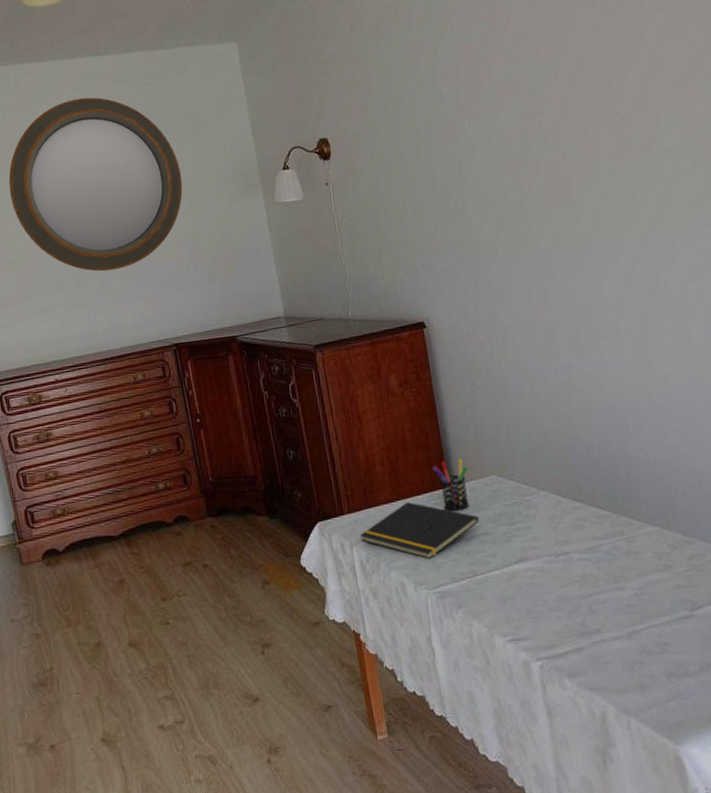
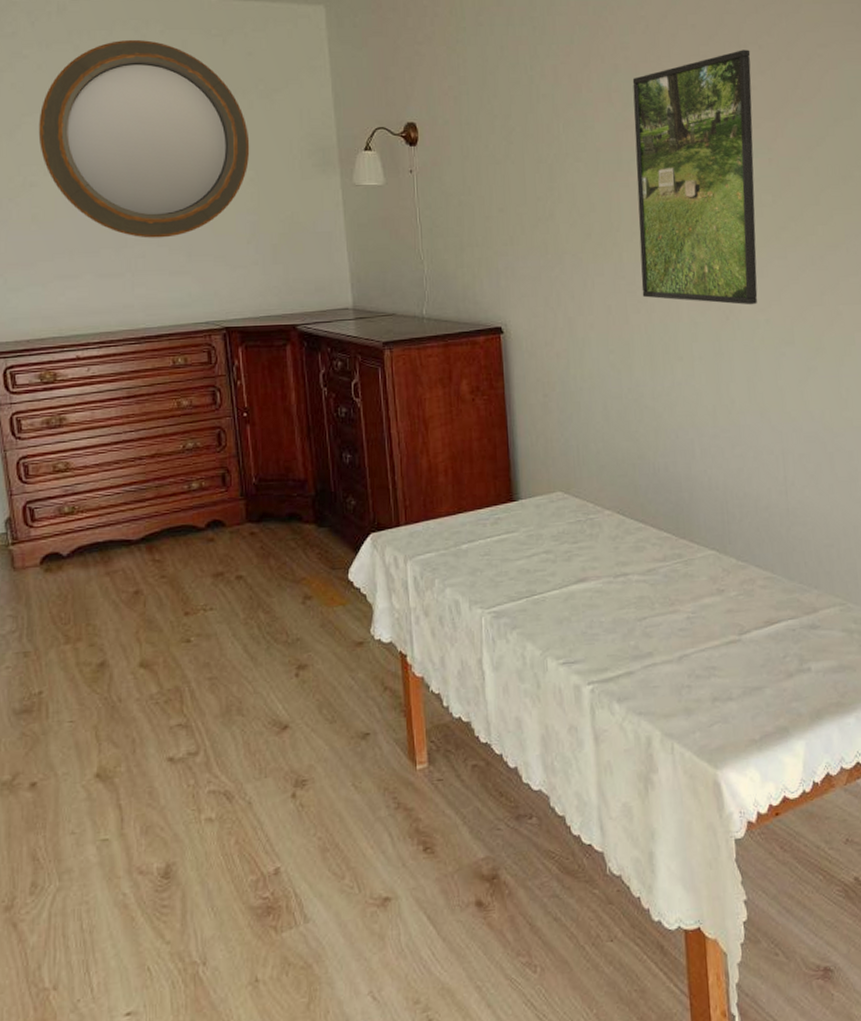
notepad: present [360,502,480,559] -> none [416,515,542,577]
pen holder: present [432,458,470,511] -> none [498,472,534,527]
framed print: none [534,18,685,280] -> present [632,50,758,305]

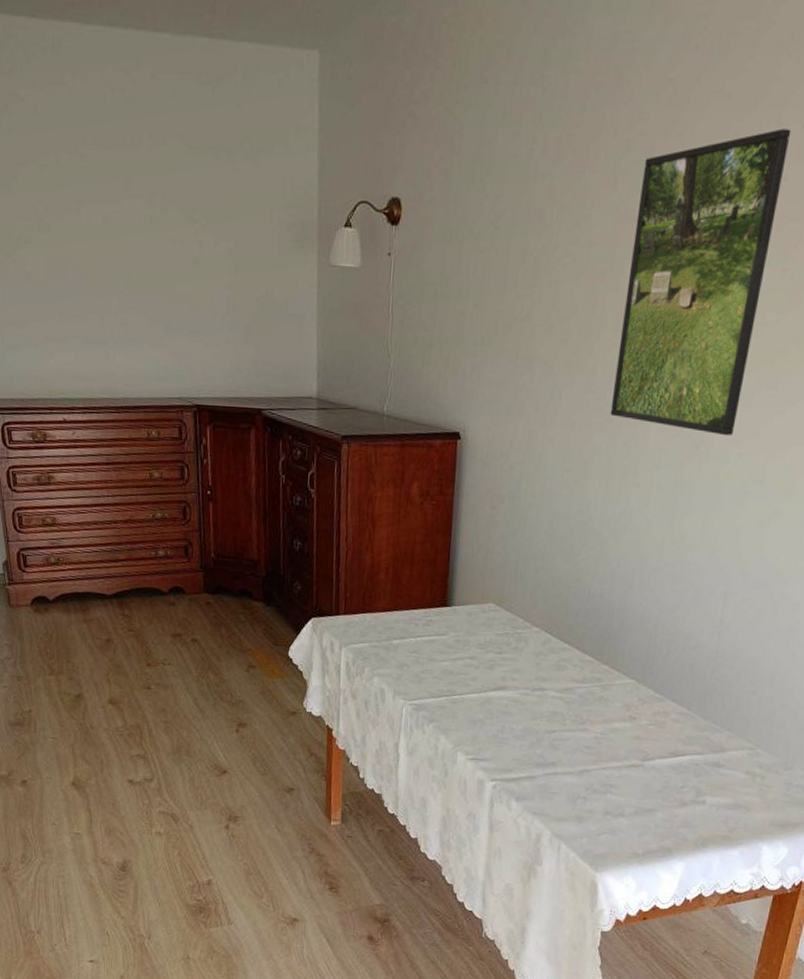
home mirror: present [38,39,250,238] -> none [33,83,232,308]

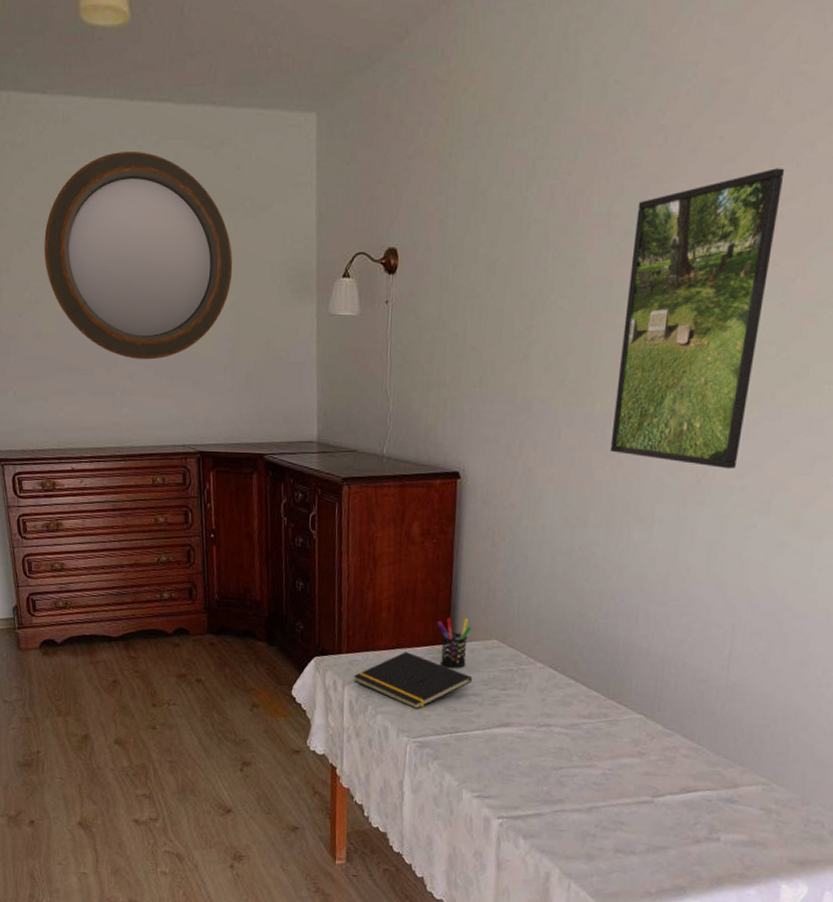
home mirror: none [33,83,232,308] -> present [44,151,233,360]
notepad: none [351,614,469,672] -> present [354,652,473,710]
pen holder: none [435,580,469,631] -> present [437,617,471,668]

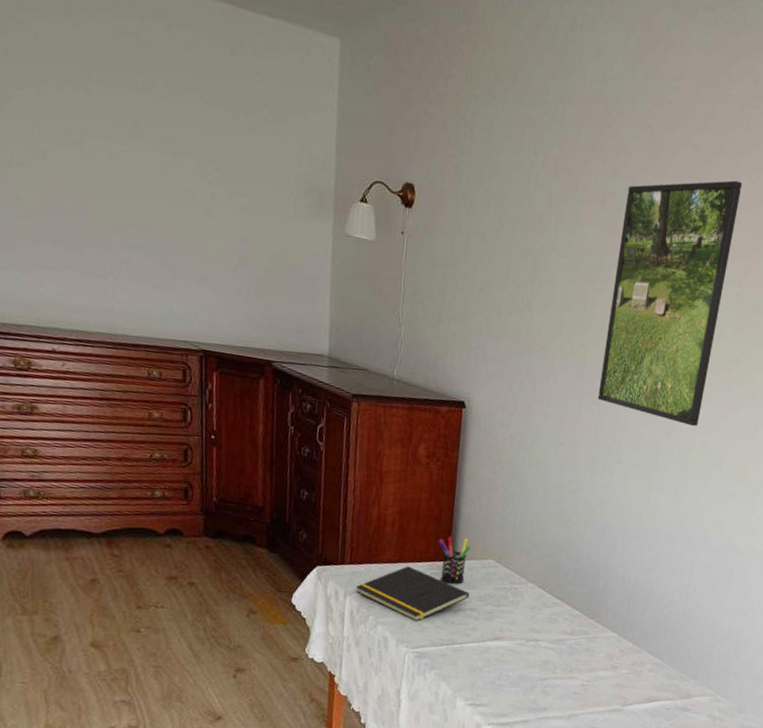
home mirror: present [44,151,233,360] -> none [28,26,248,249]

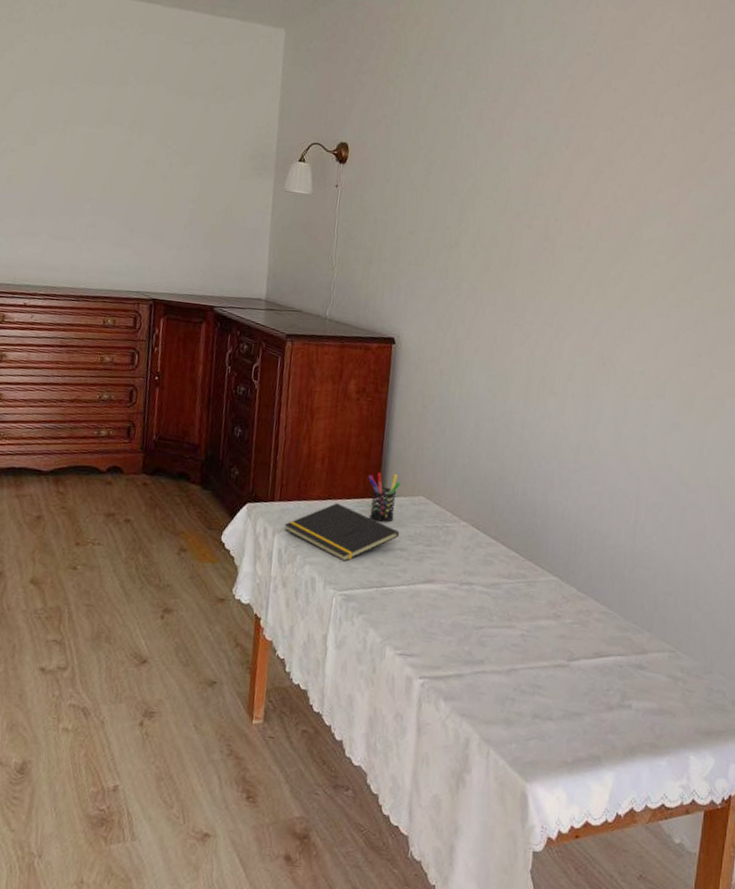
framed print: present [597,180,743,427] -> none [528,118,666,356]

